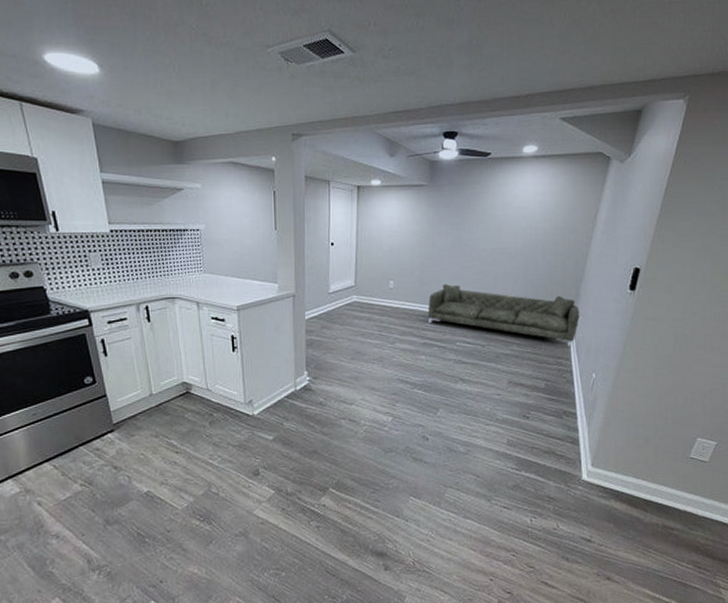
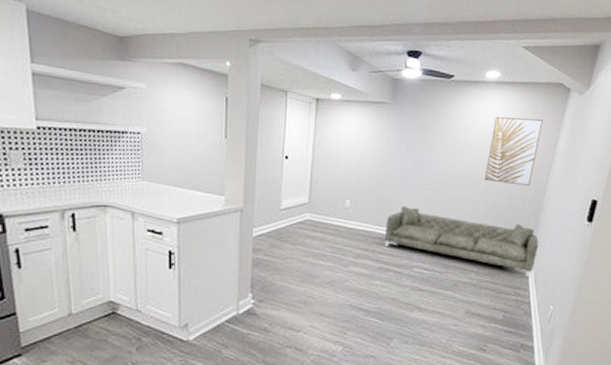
wall art: none [524,191,582,258] -> present [484,117,543,186]

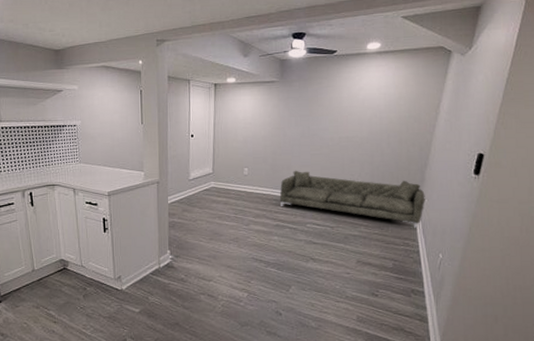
wall art: present [484,117,543,186] -> none [369,83,425,145]

